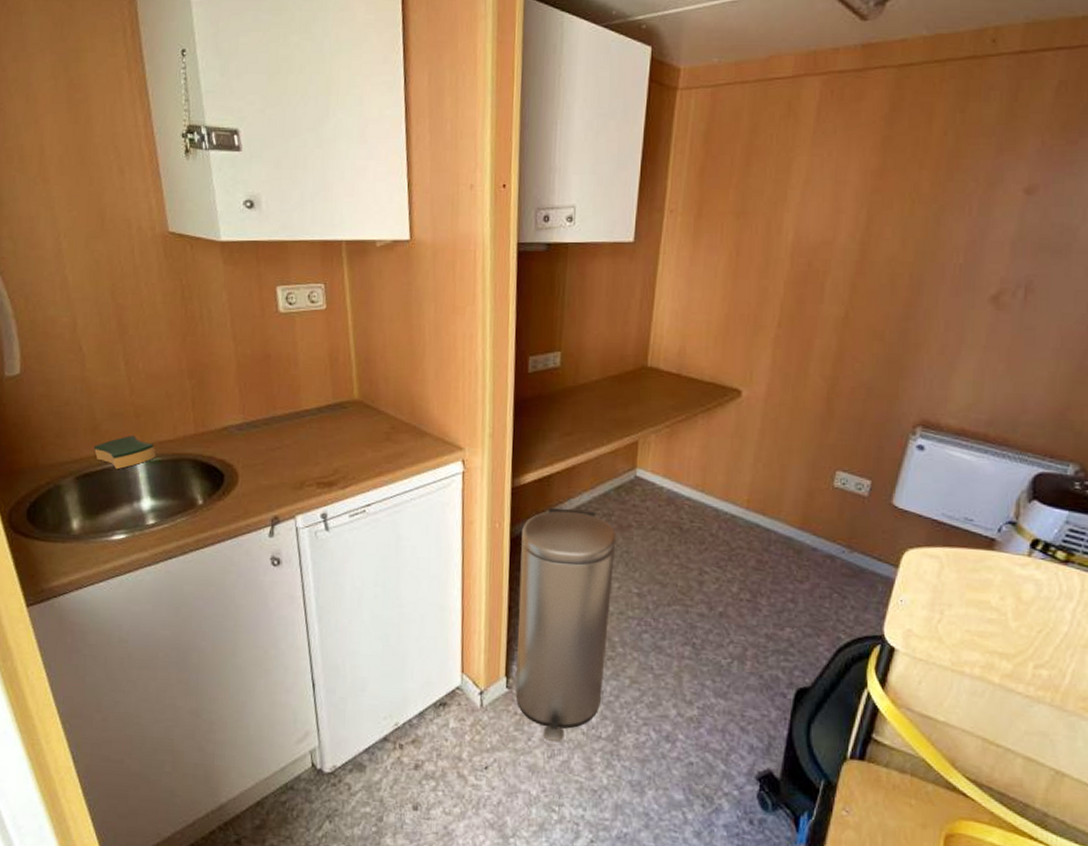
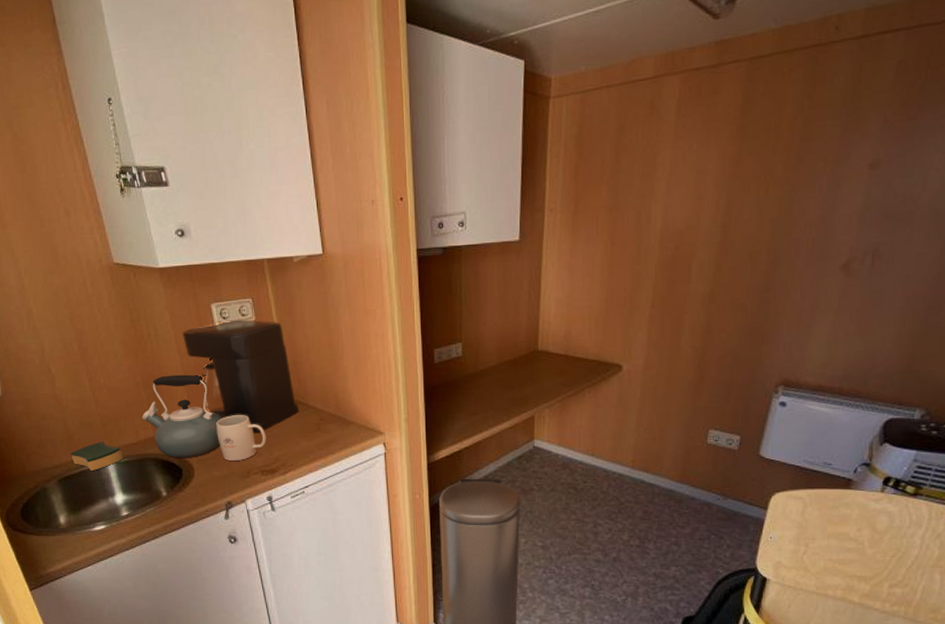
kettle: none [182,364,278,463] -> present [141,374,223,459]
coffee maker: none [240,306,367,439] -> present [183,320,298,433]
mug: none [269,415,327,470] -> present [216,414,266,462]

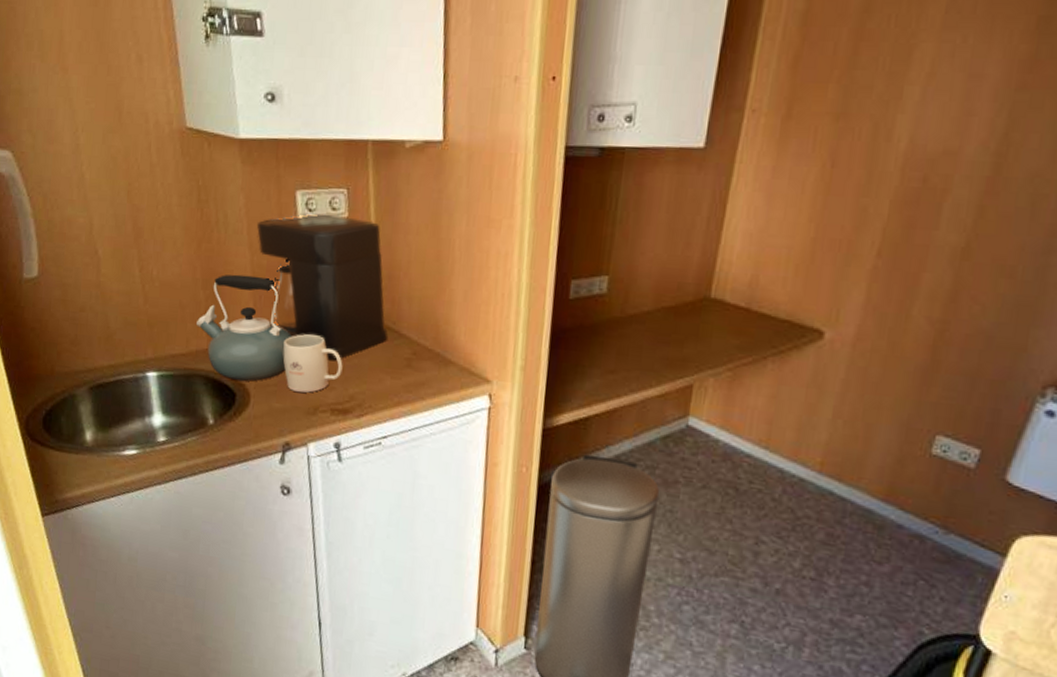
sponge: present [70,442,123,472] -> none [107,347,169,382]

